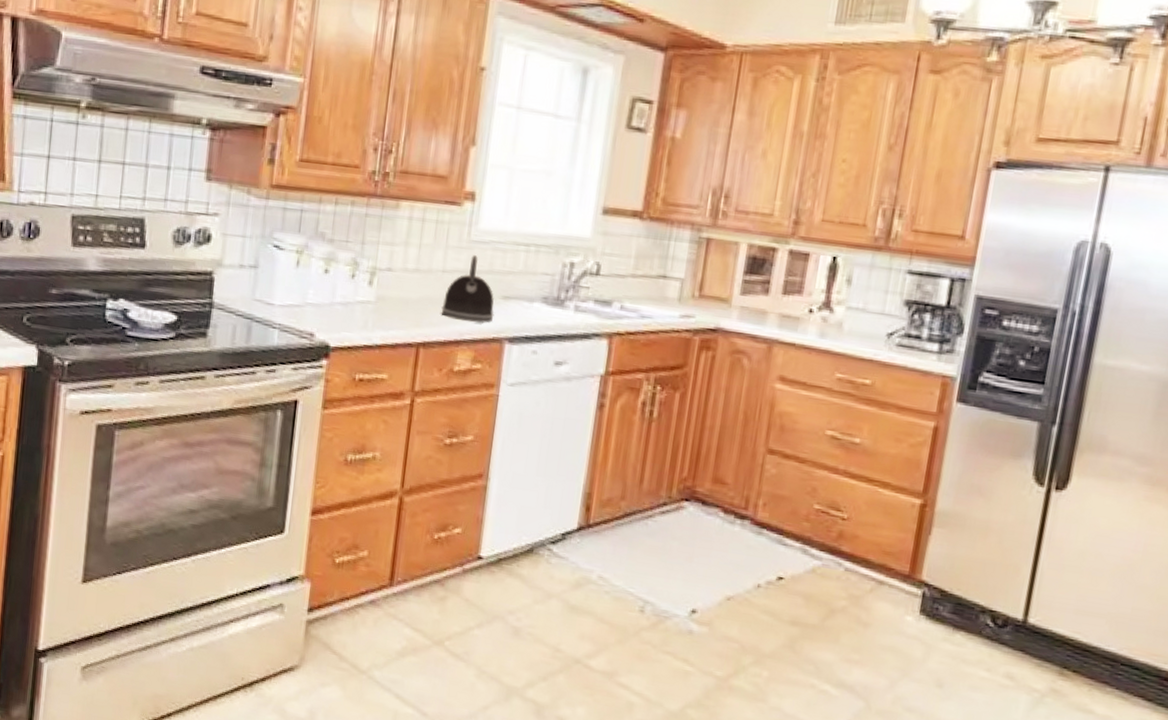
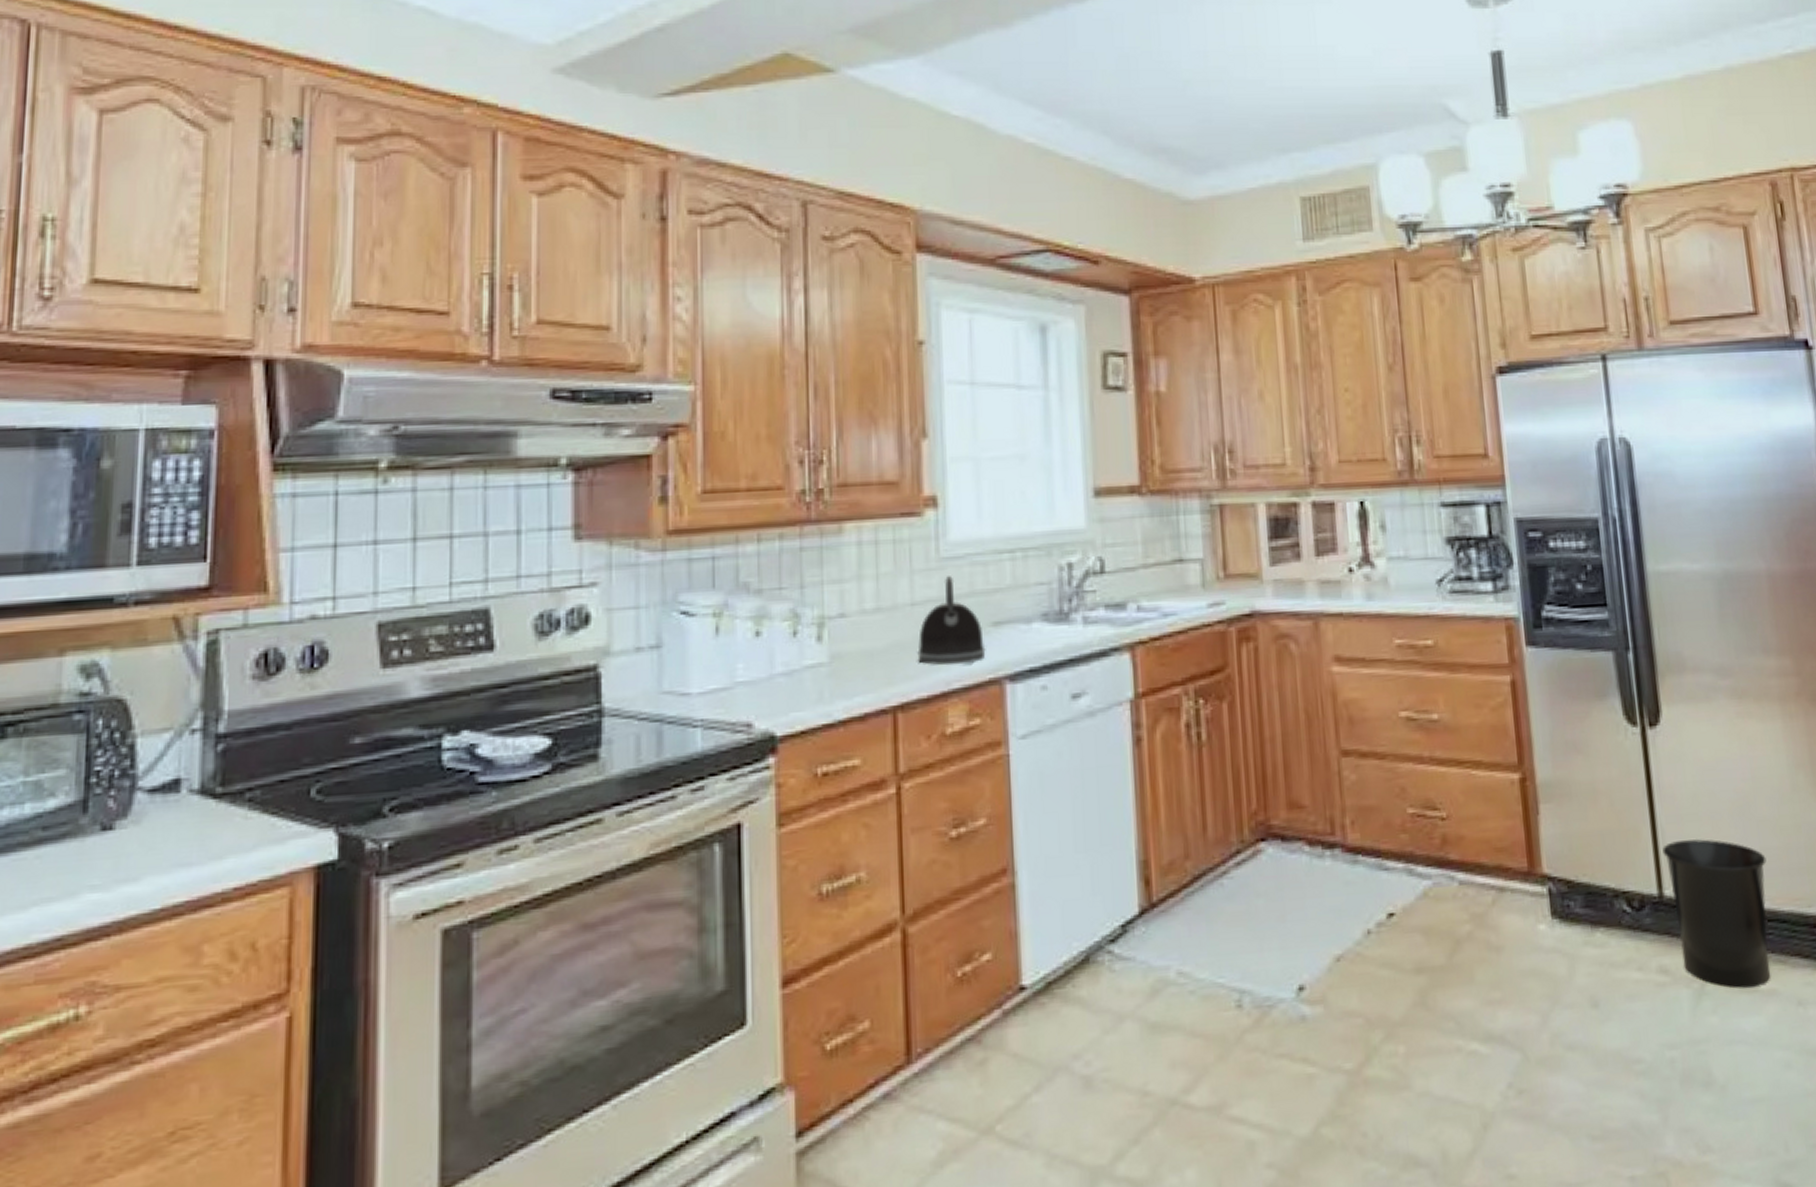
waste bin: none [1029,583,1136,710] -> present [1662,839,1771,988]

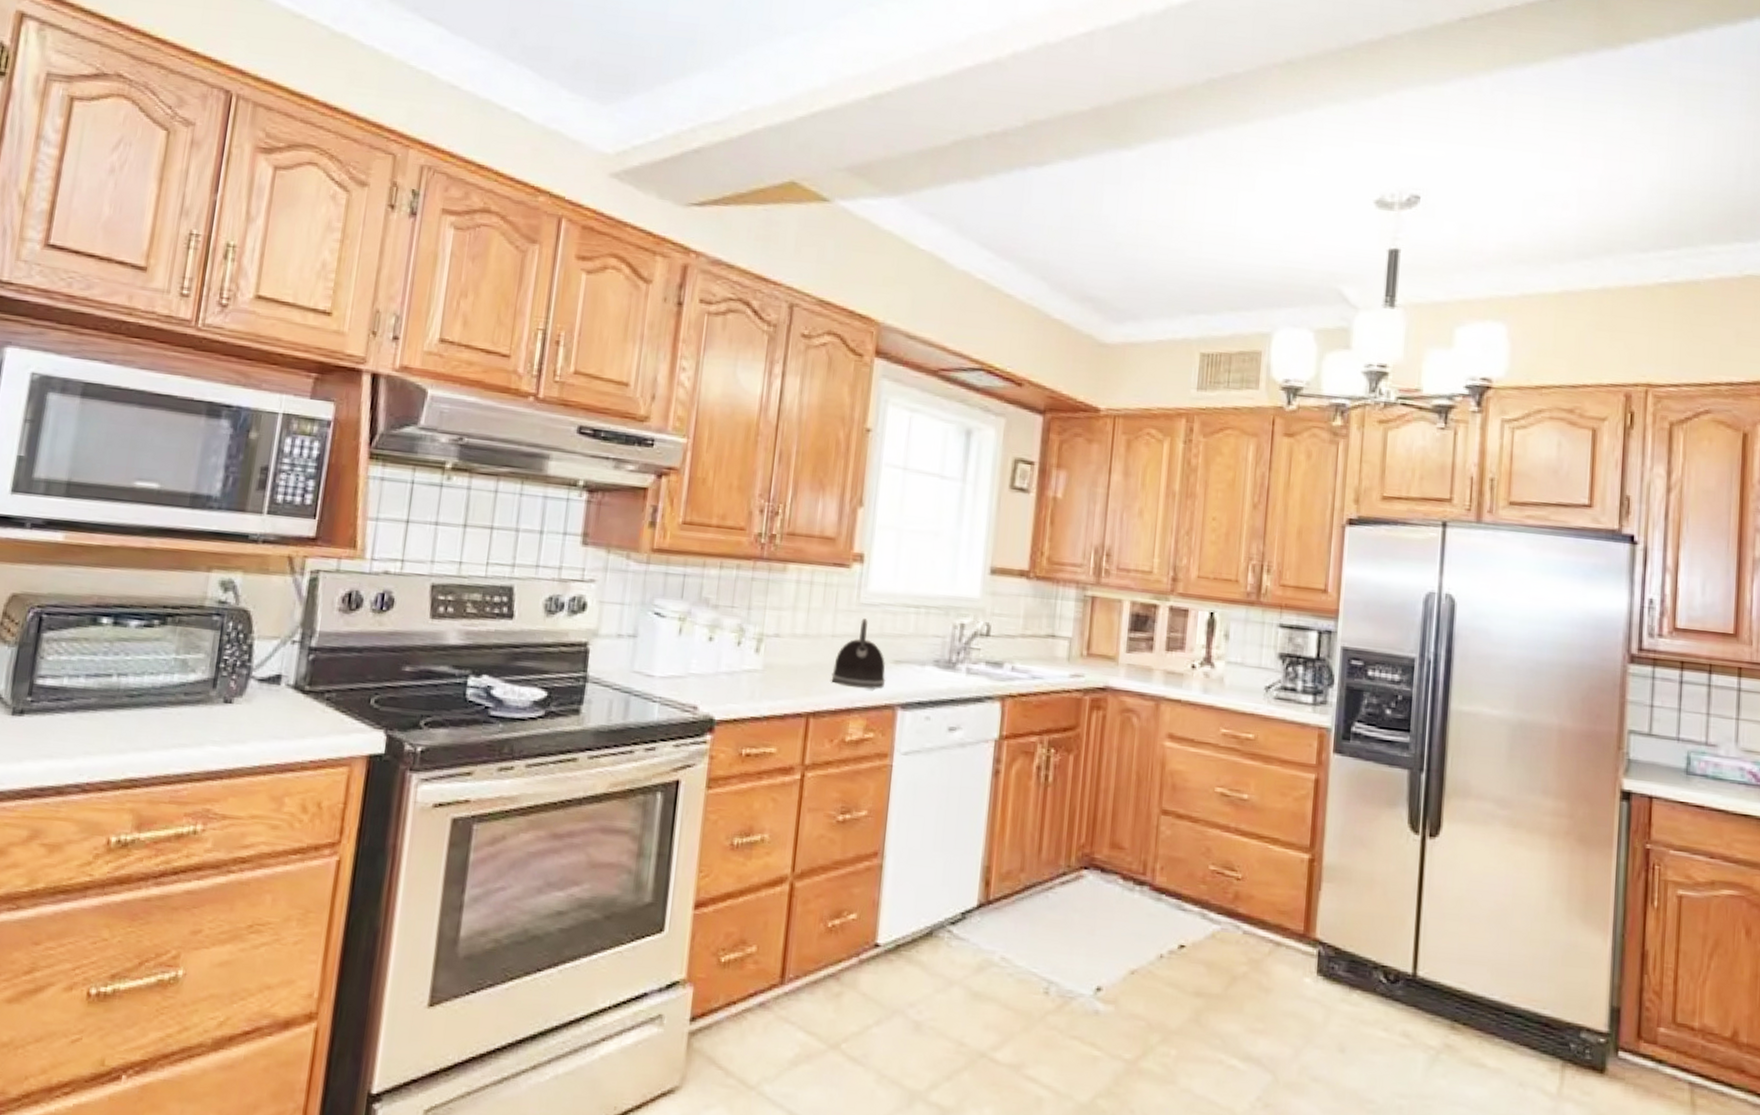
waste bin: present [1662,839,1771,988] -> none [1422,933,1513,1063]

